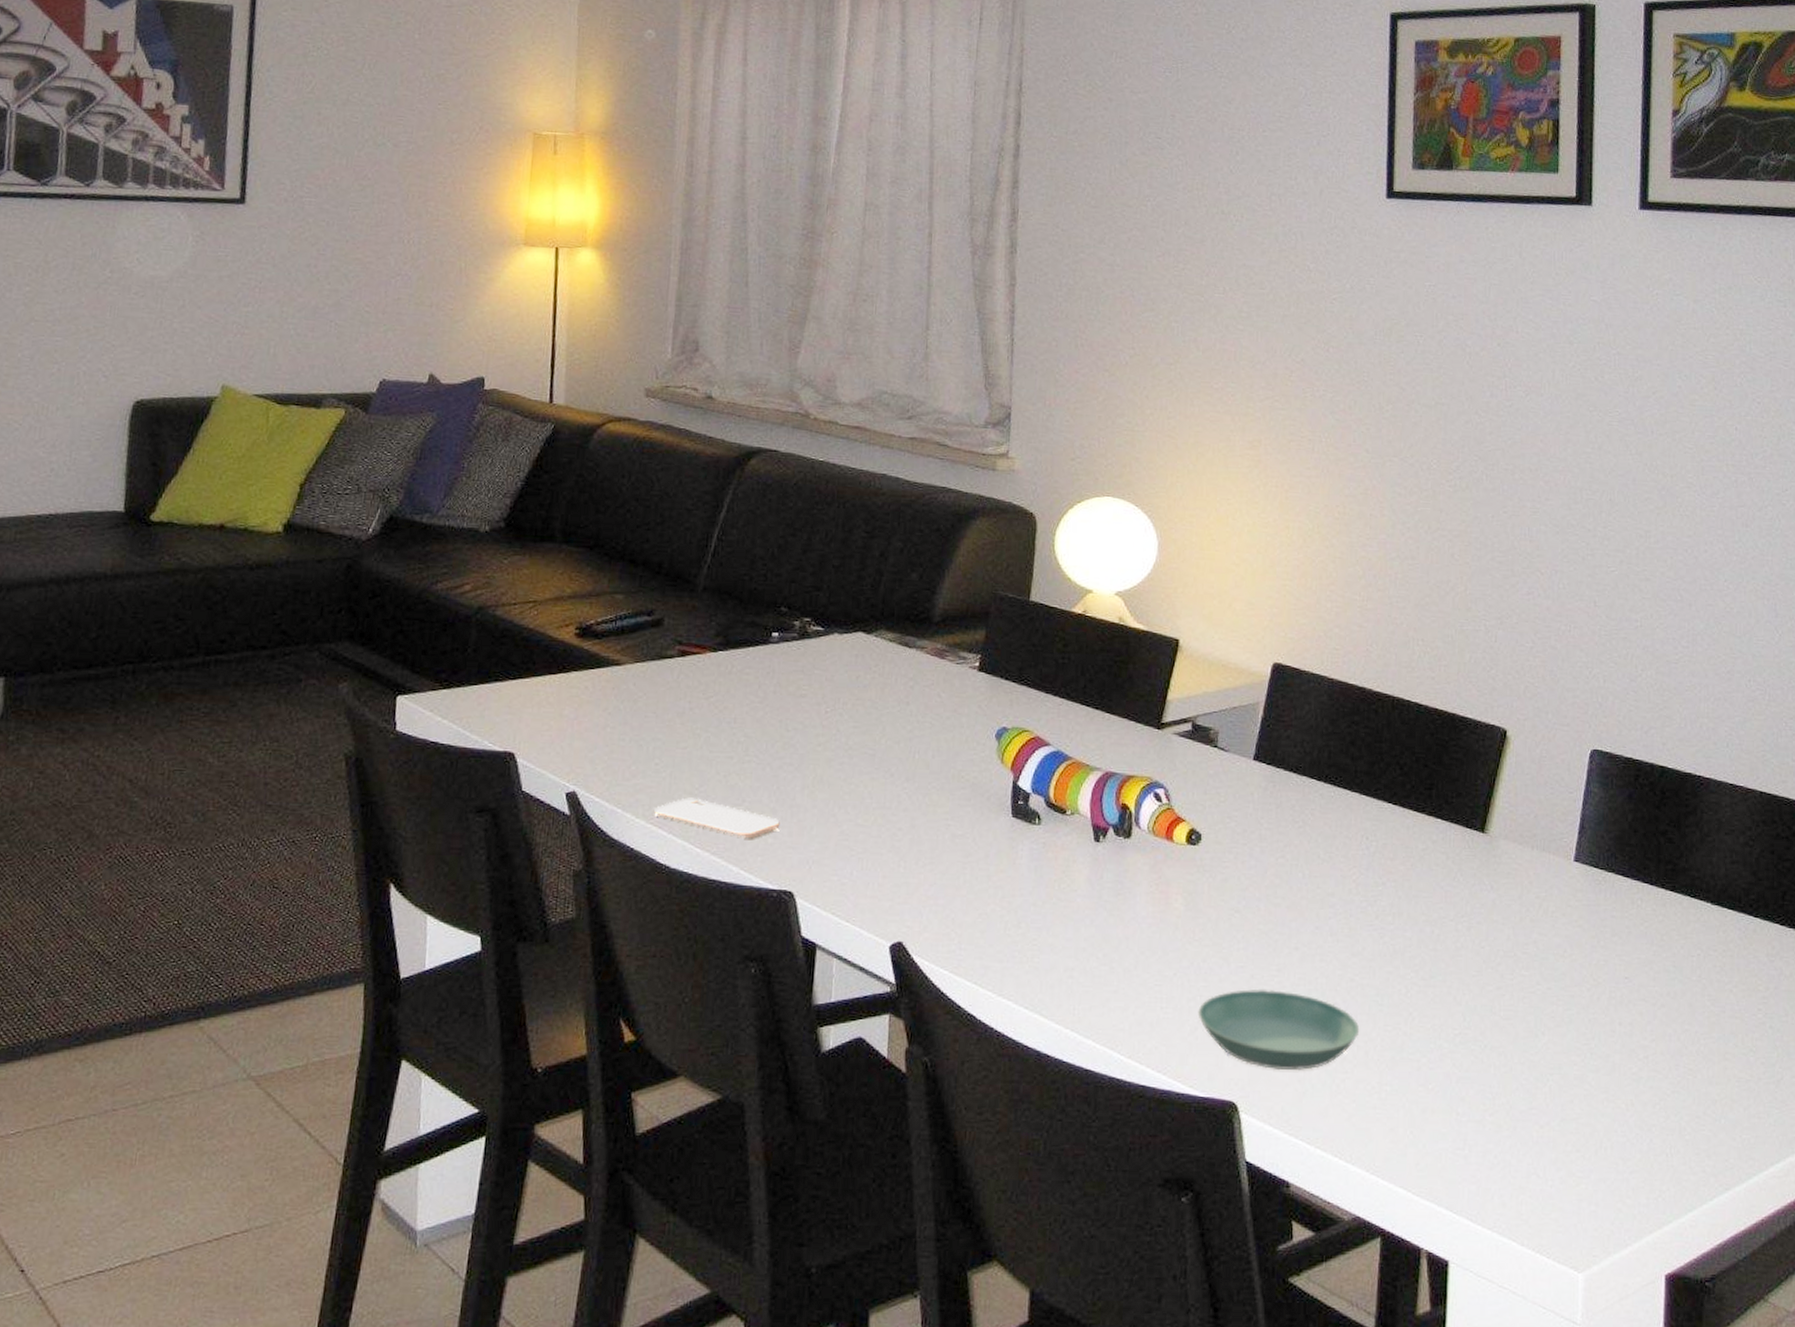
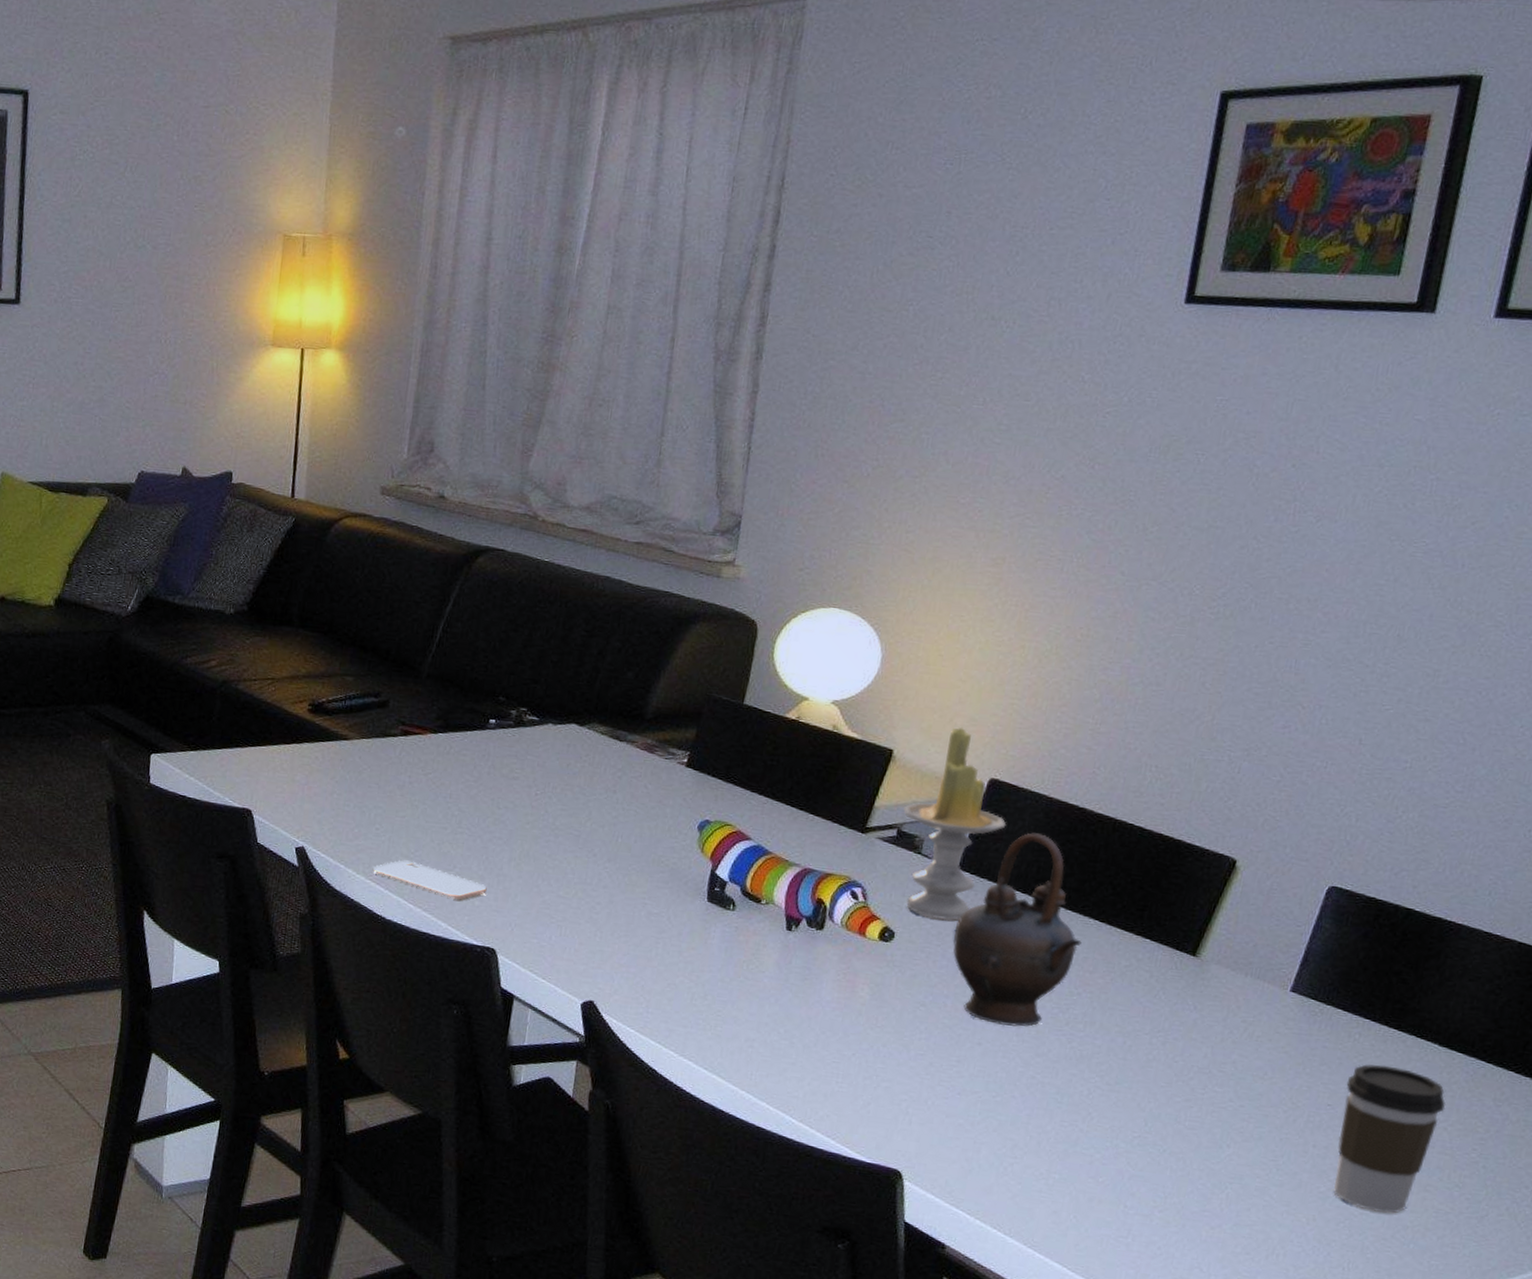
candle: none [1195,611,1294,817] -> present [903,727,1007,921]
saucer: present [1198,988,1360,1070] -> none [872,1074,1035,1151]
teapot: none [1258,716,1379,926] -> present [952,833,1082,1027]
coffee cup: none [1638,930,1728,1089] -> present [1334,1064,1446,1213]

